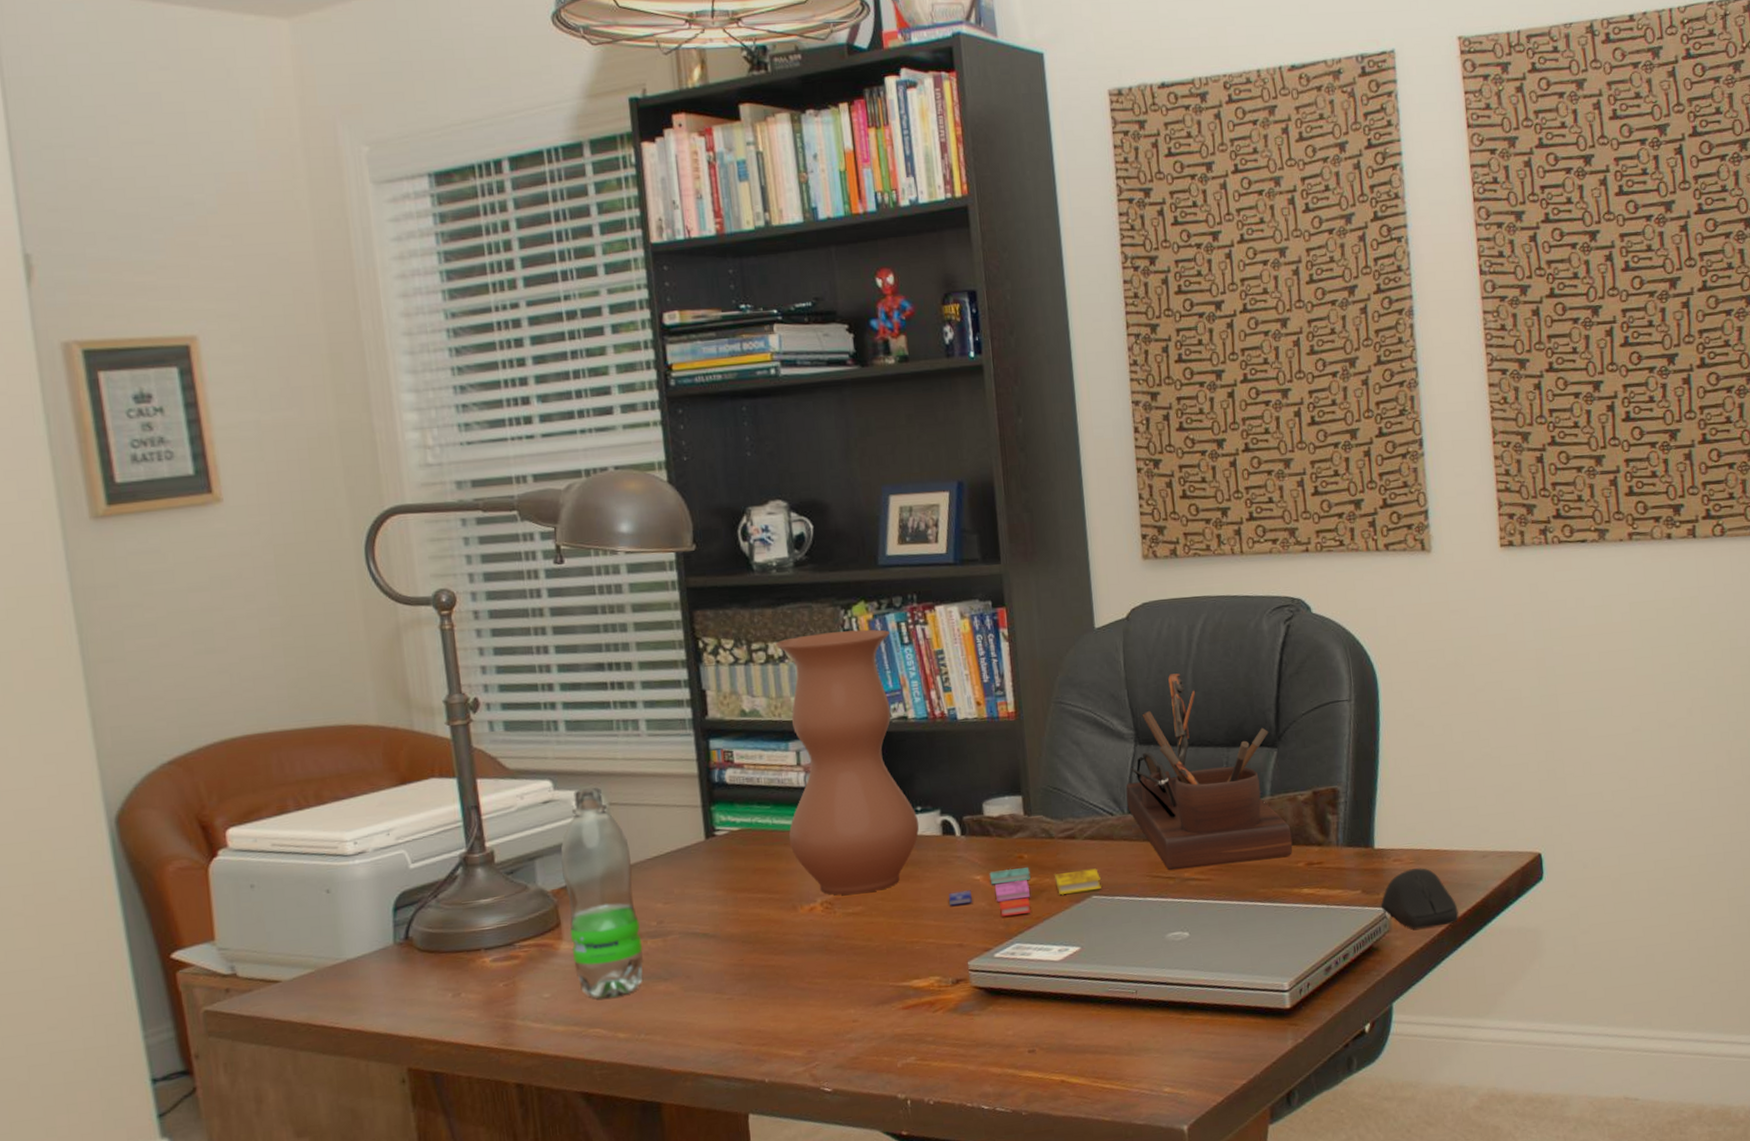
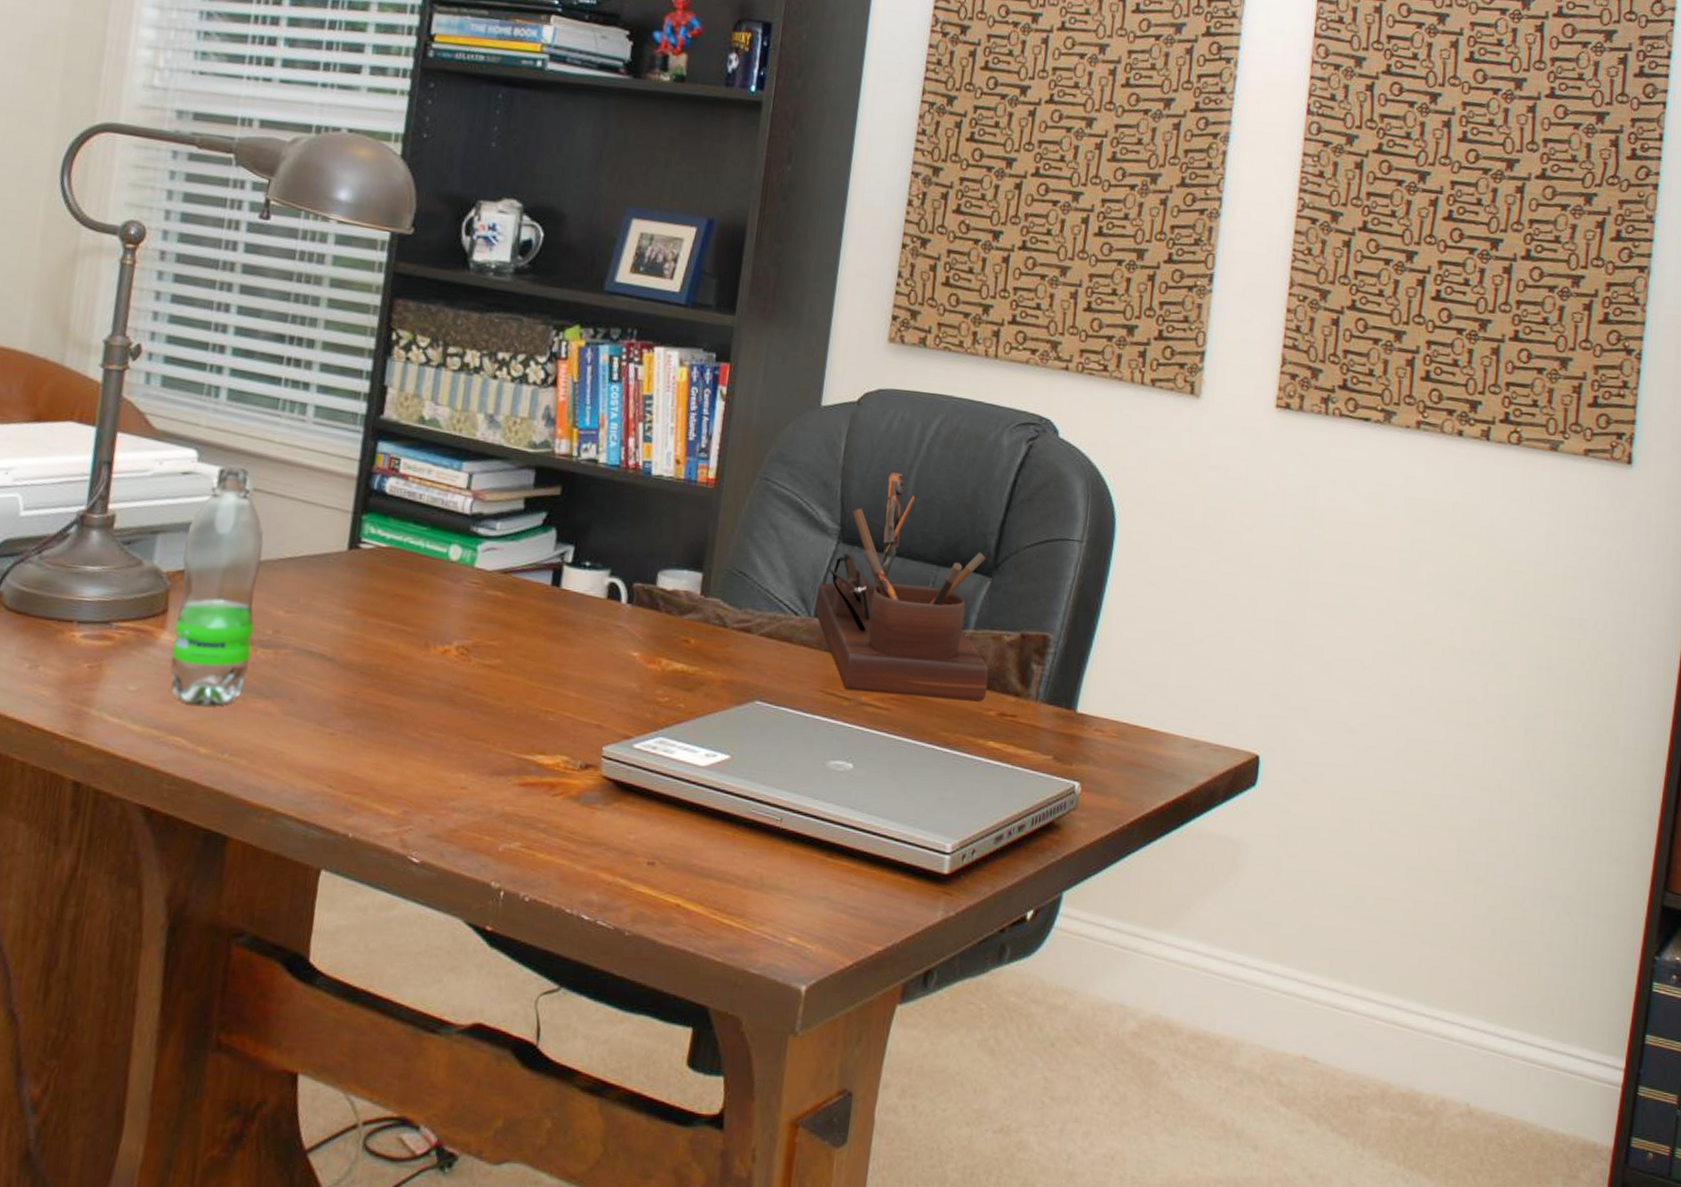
vase: present [775,629,920,895] -> none [438,349,601,647]
books: present [949,867,1101,917] -> none [597,650,769,706]
computer mouse: present [1381,868,1459,929] -> none [1072,743,1156,815]

